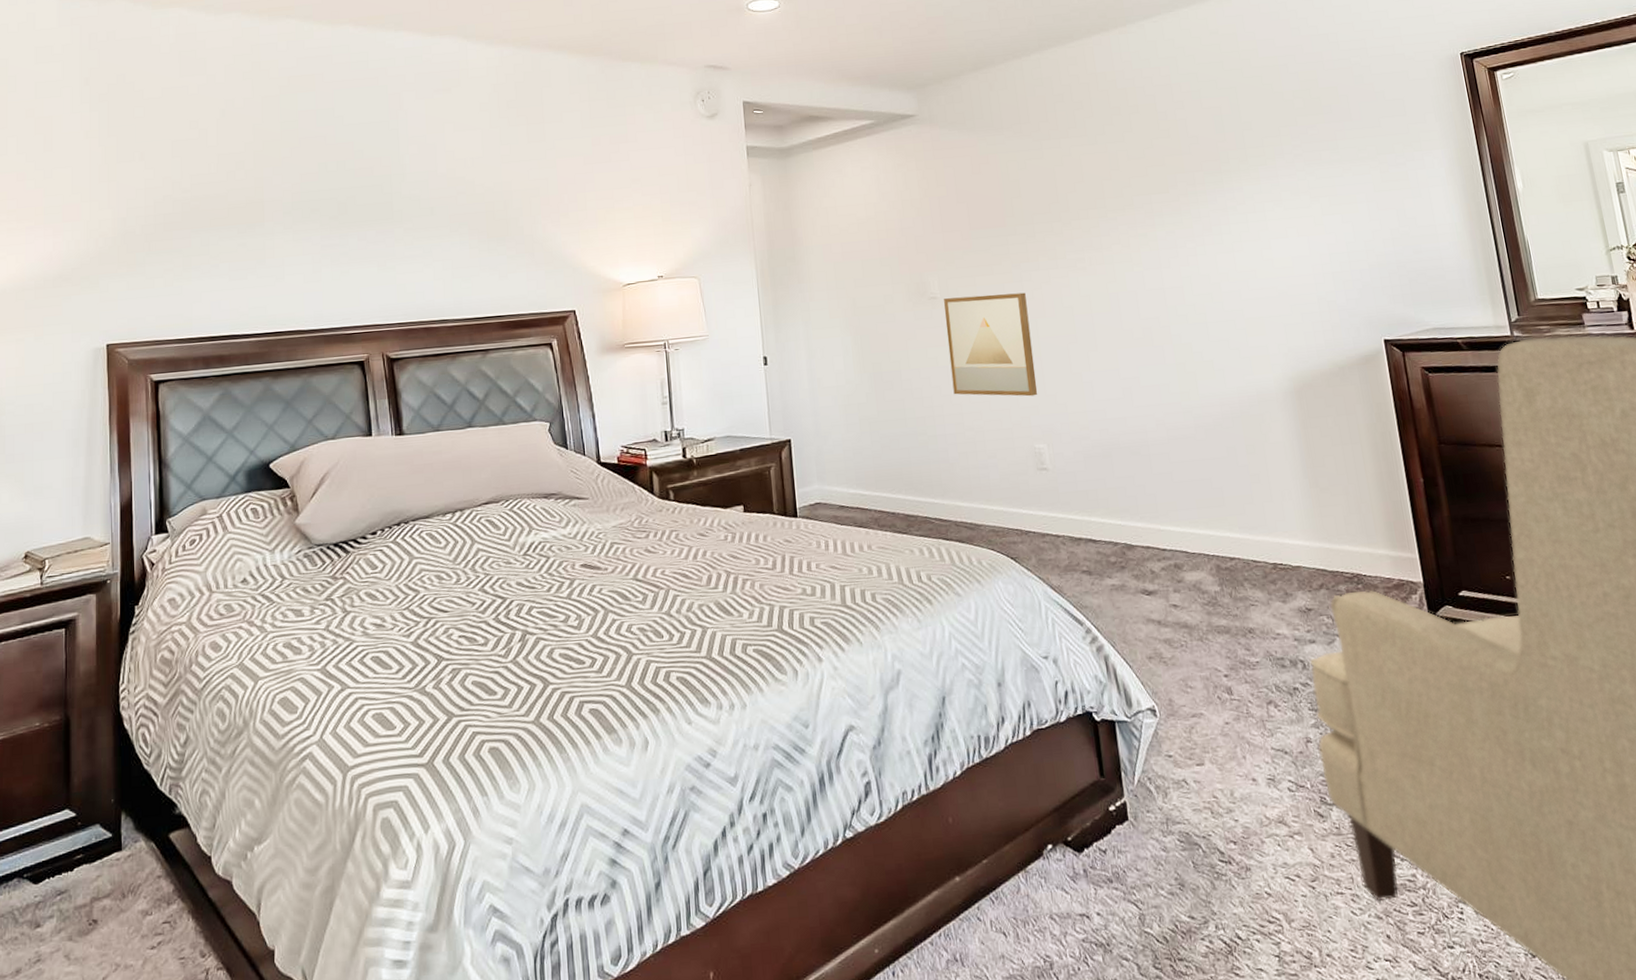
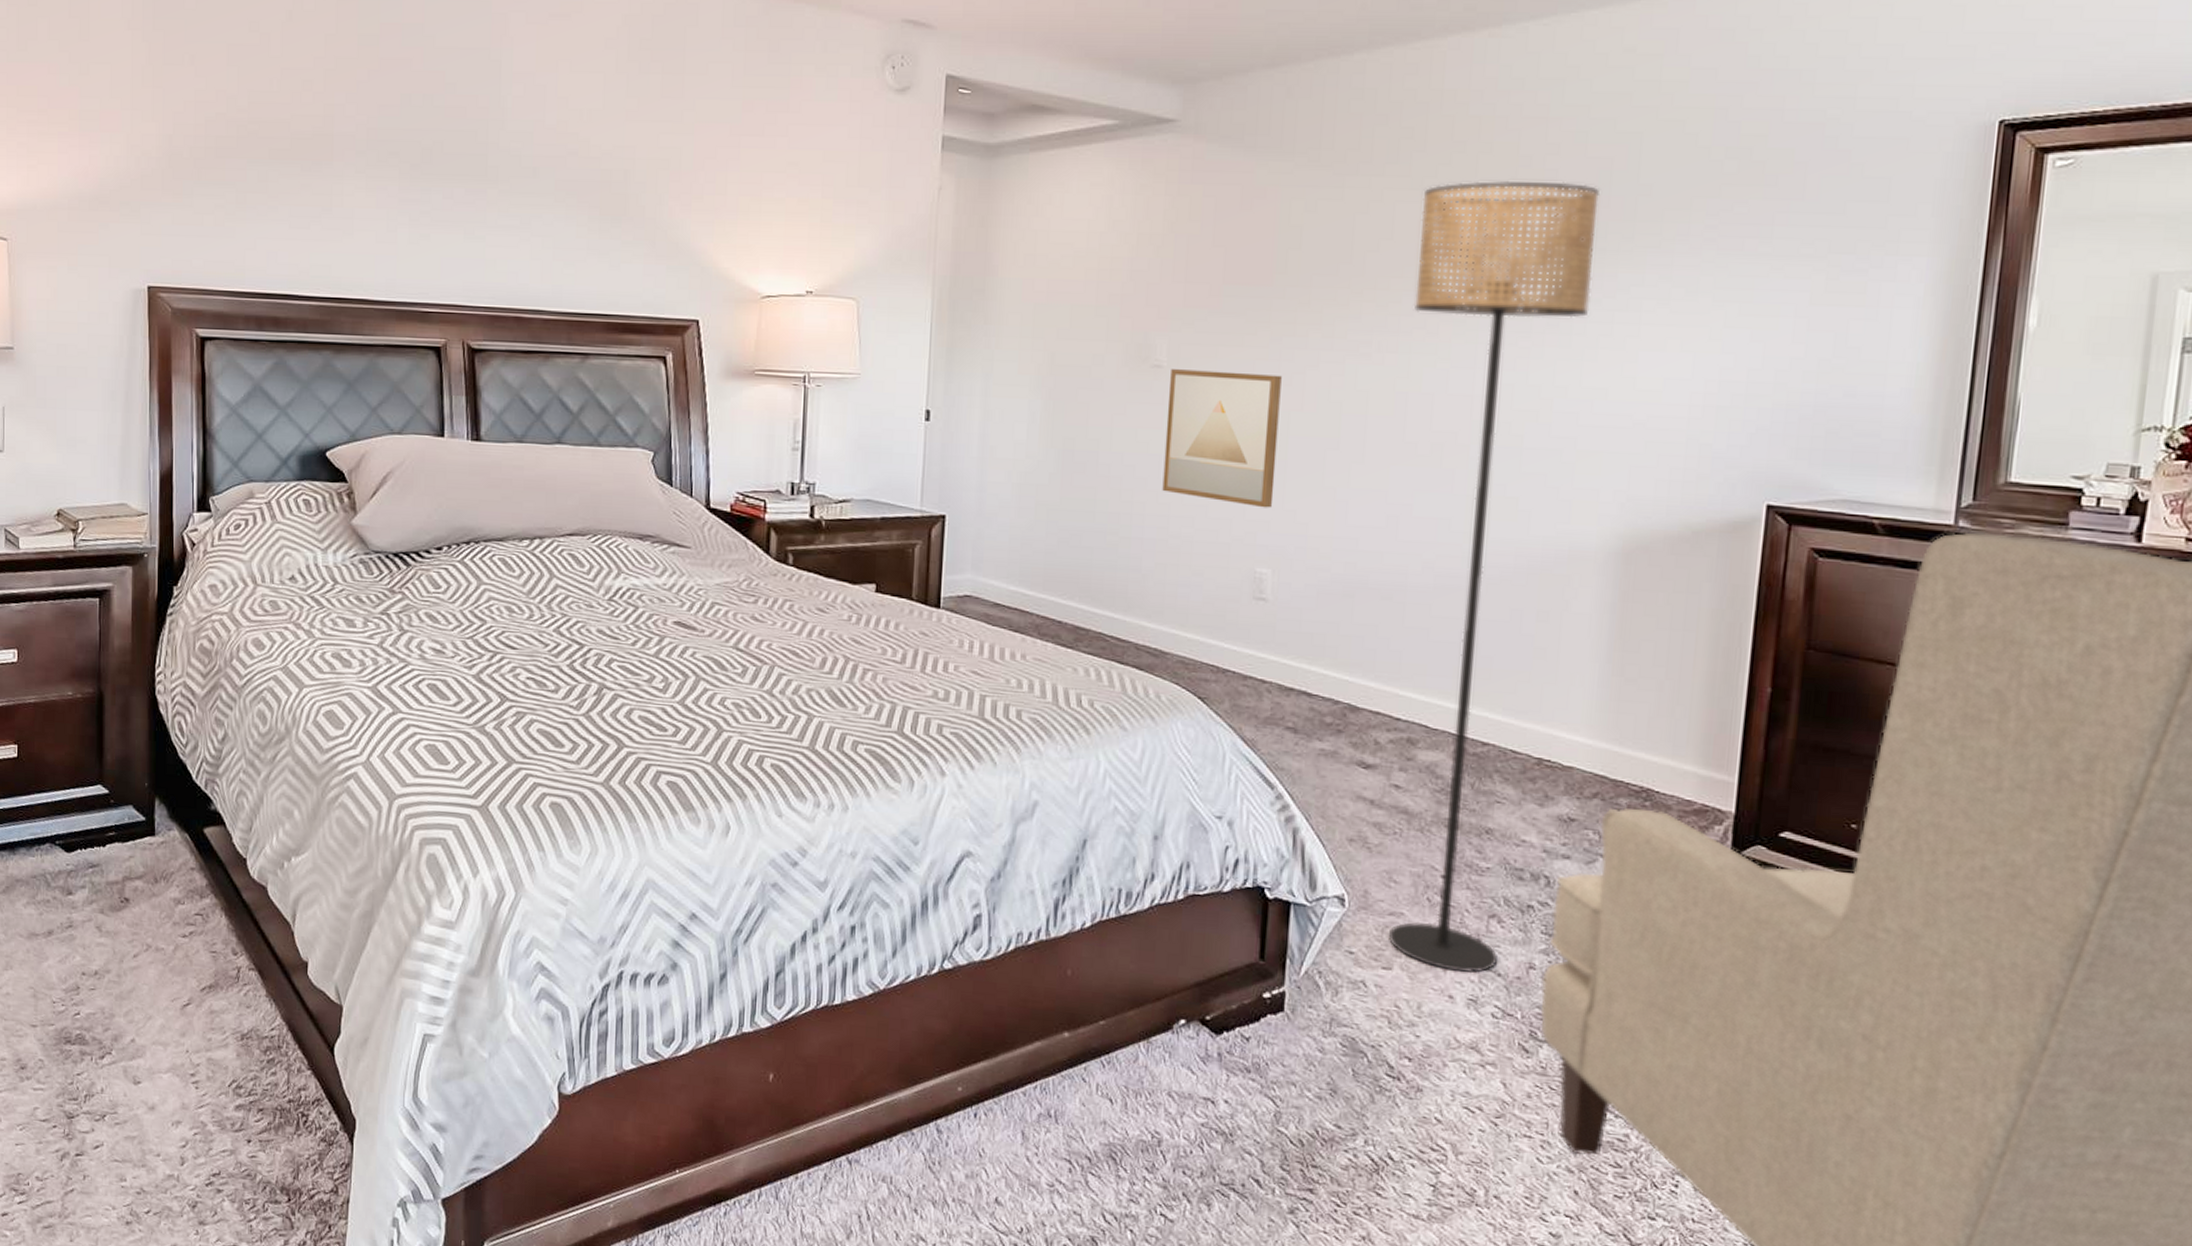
floor lamp: none [1098,127,1283,757] -> present [1387,180,1601,973]

